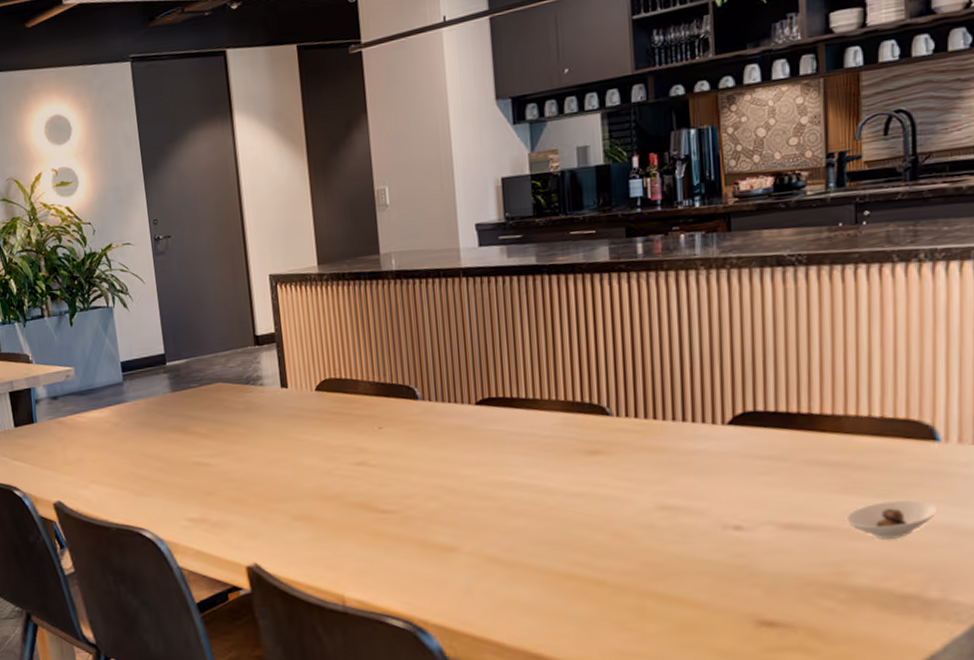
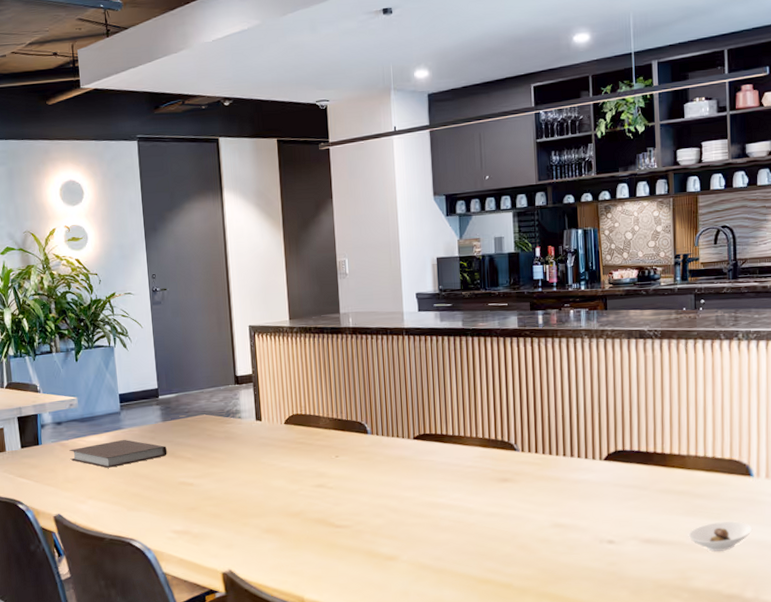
notebook: none [68,414,178,448] -> present [69,440,167,468]

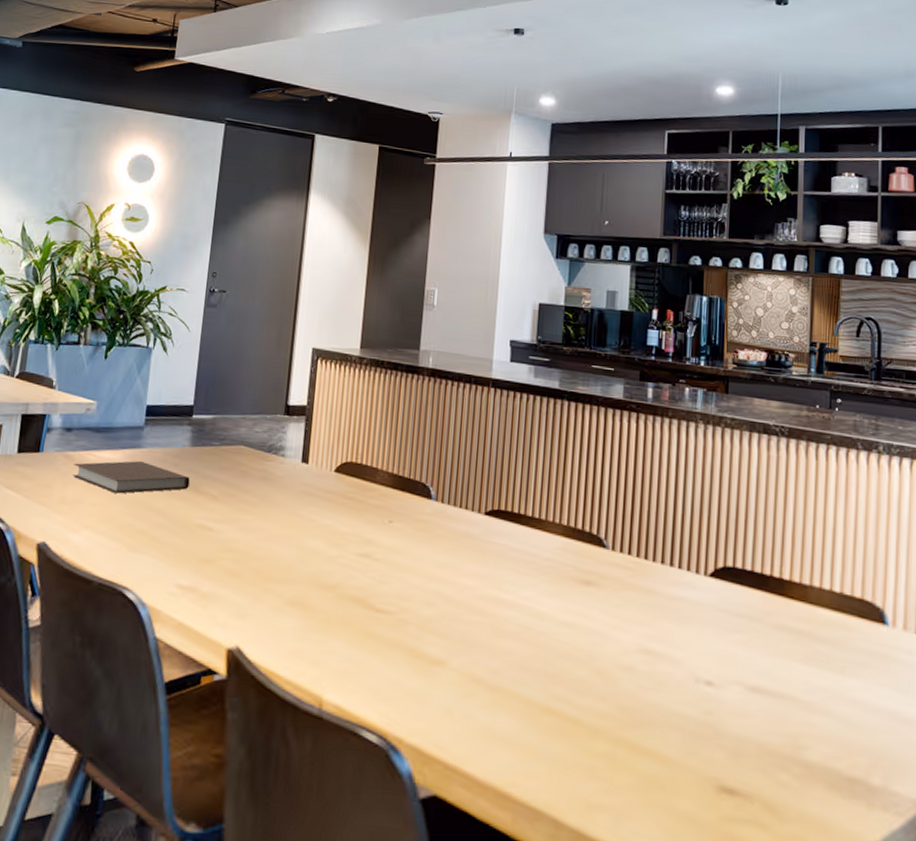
saucer: present [688,521,753,552] -> none [804,677,884,719]

